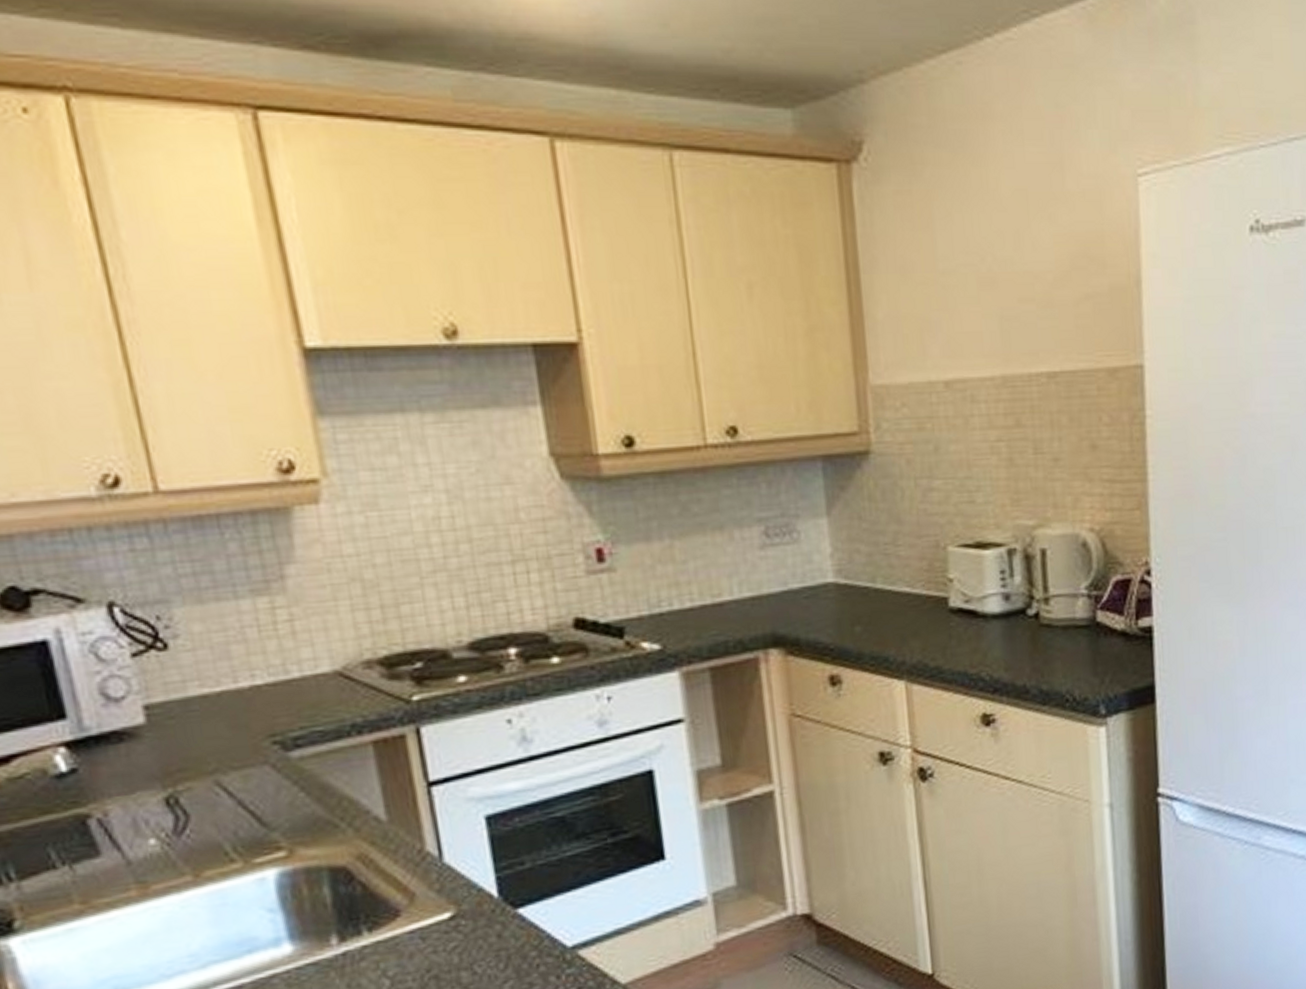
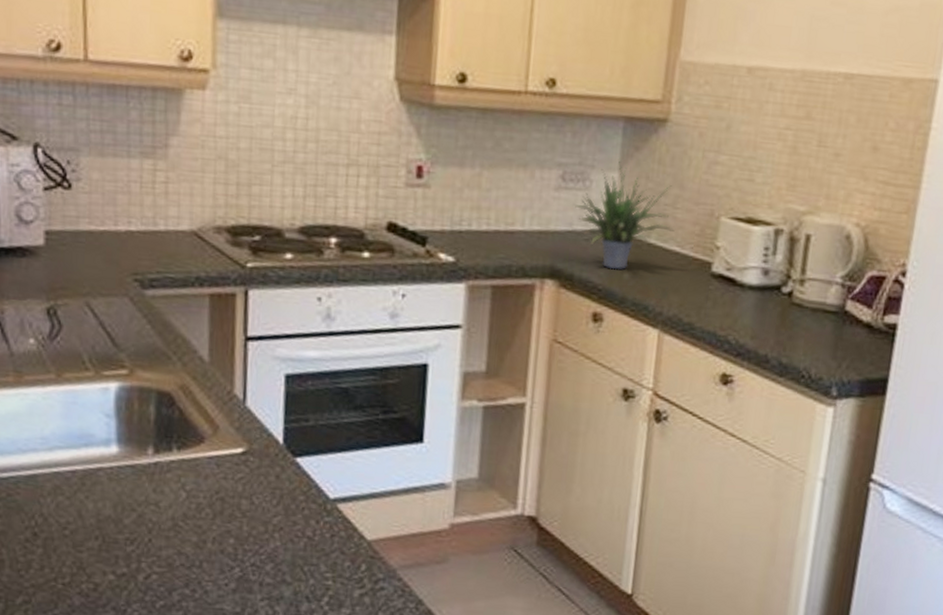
potted plant: none [784,500,901,625] -> present [574,156,675,270]

